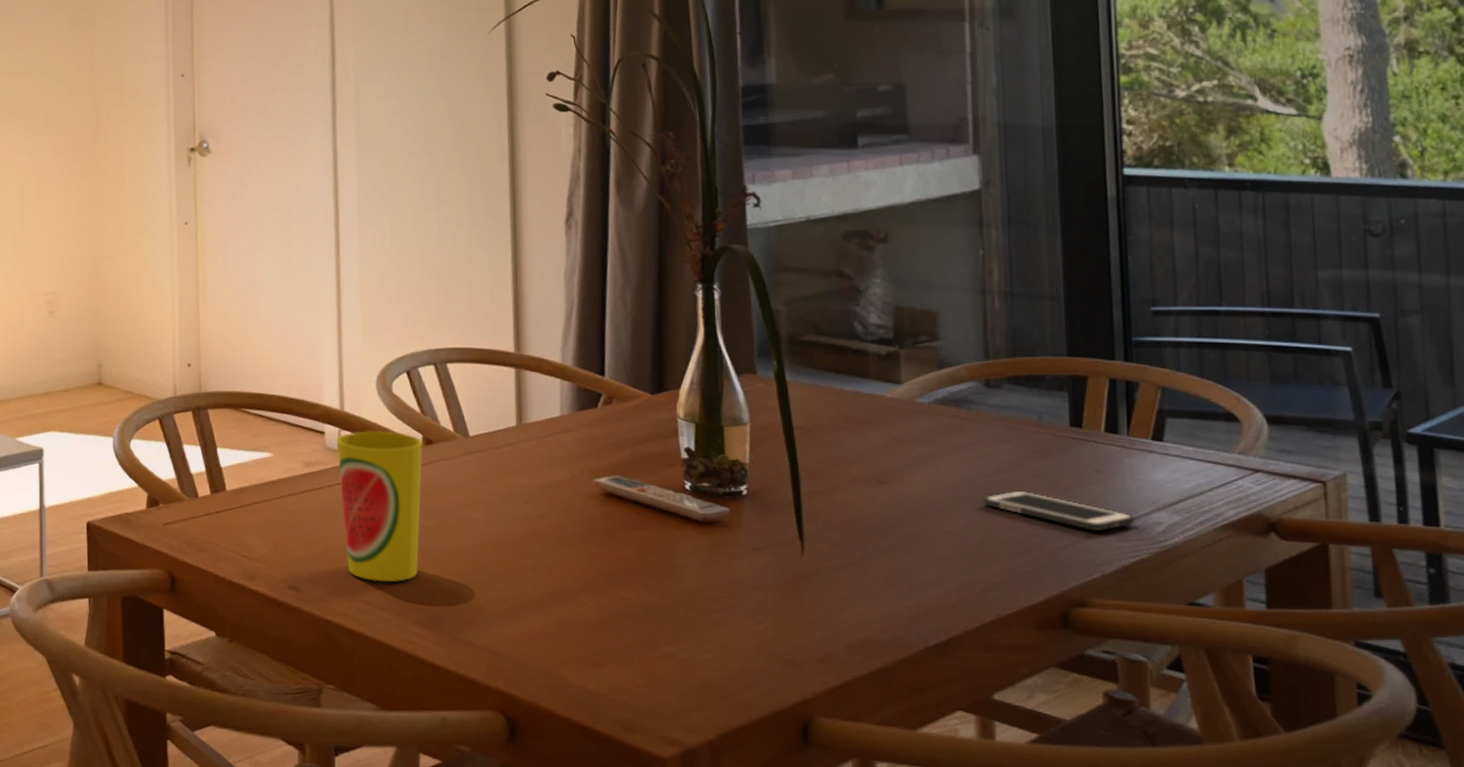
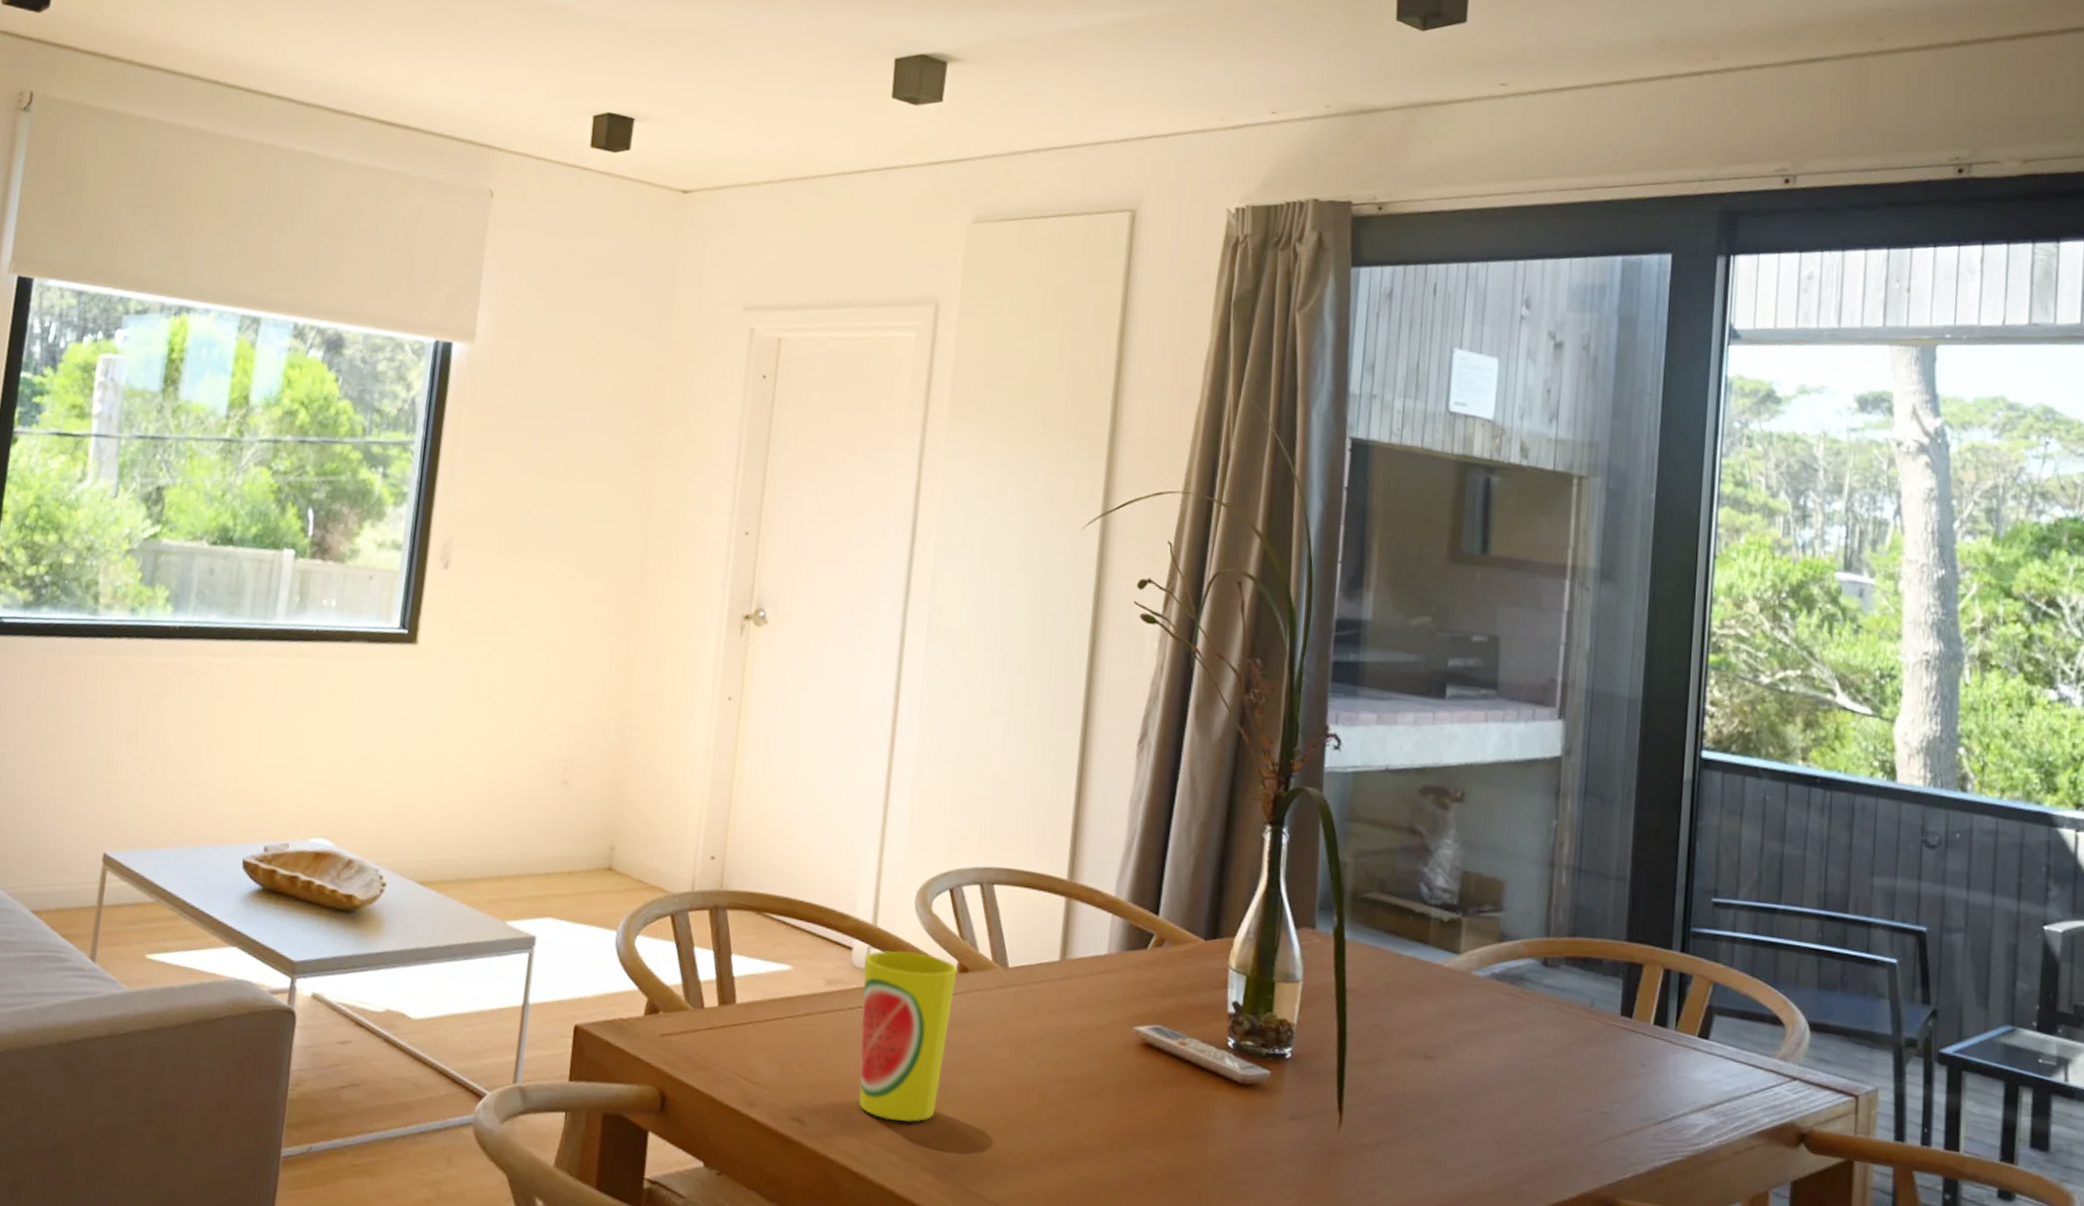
cell phone: present [983,490,1135,531] -> none [1527,1077,1673,1128]

